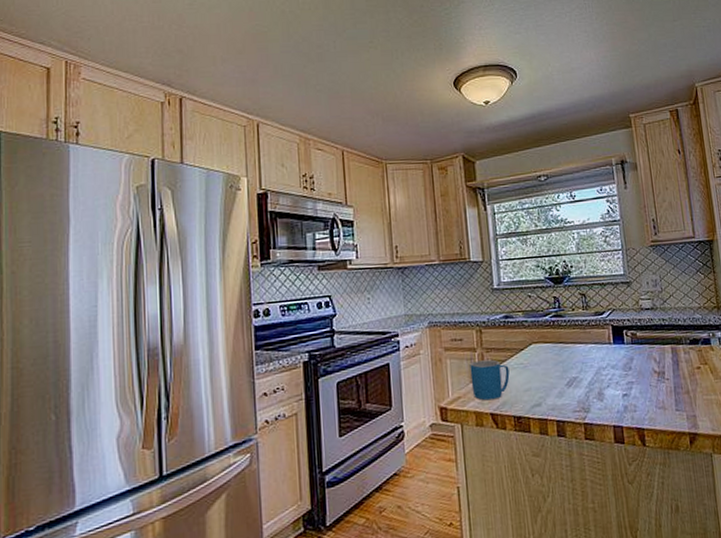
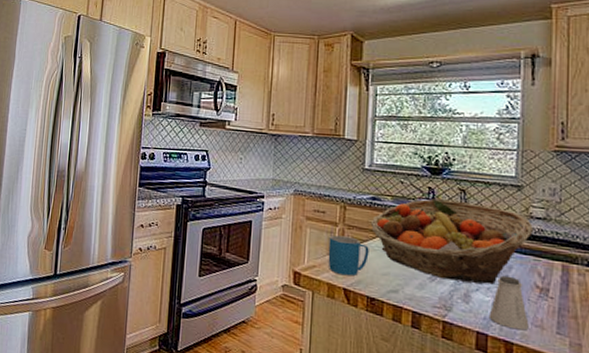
fruit basket: none [506,305,645,383] -> present [370,198,533,285]
saltshaker: none [621,367,654,416] -> present [488,275,529,331]

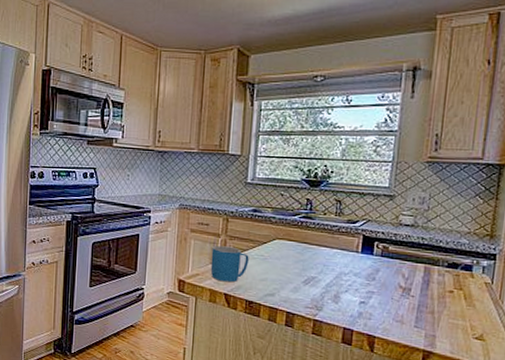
fruit basket: present [370,198,533,285] -> none [251,209,401,286]
saltshaker: present [488,275,529,331] -> none [355,278,391,325]

